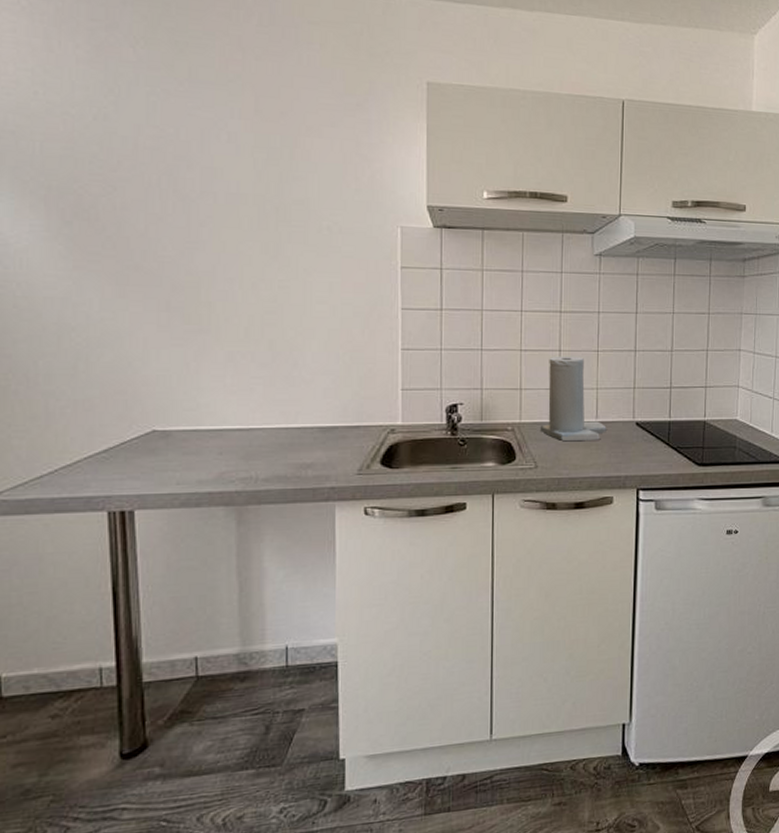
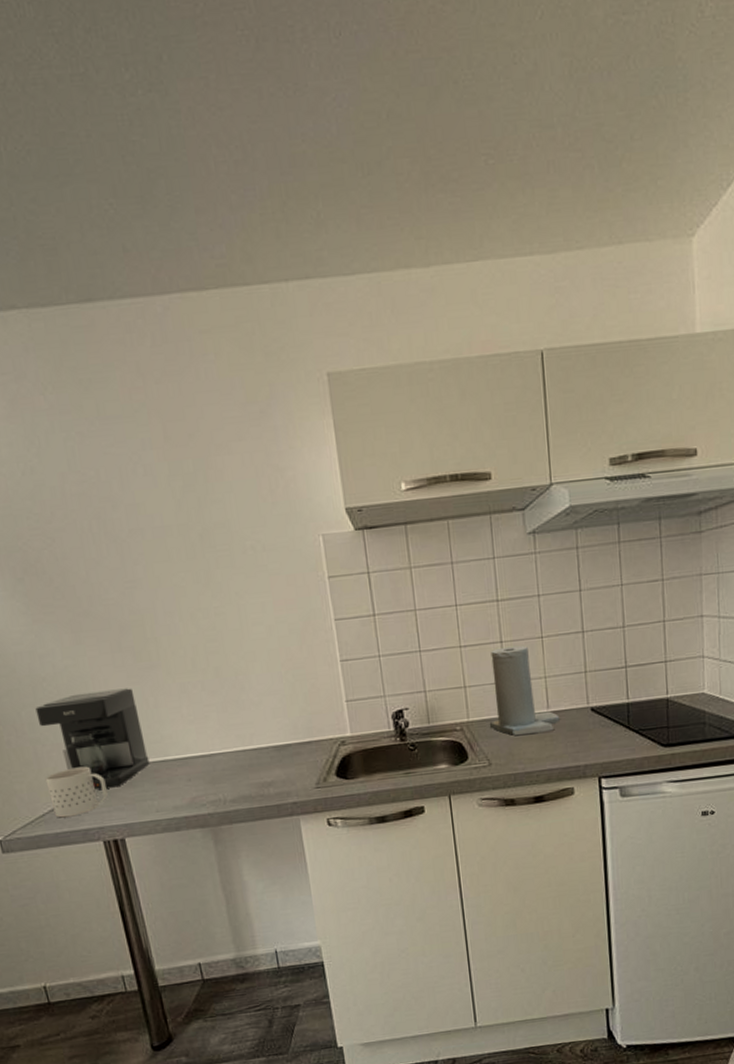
mug: none [52,427,125,482] -> present [45,766,109,818]
coffee maker: none [56,349,179,454] -> present [35,688,150,790]

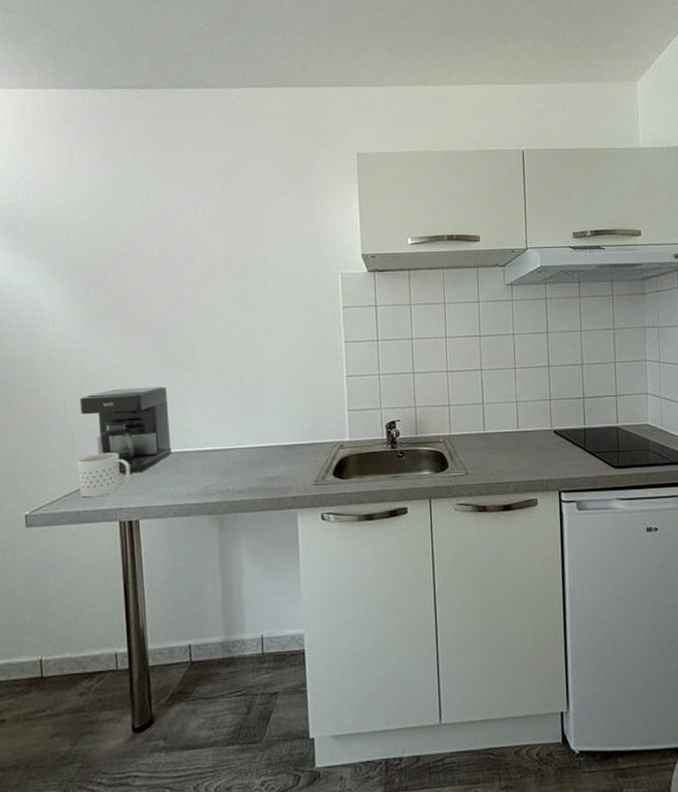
paper towel: present [489,645,560,736] -> none [467,374,527,451]

